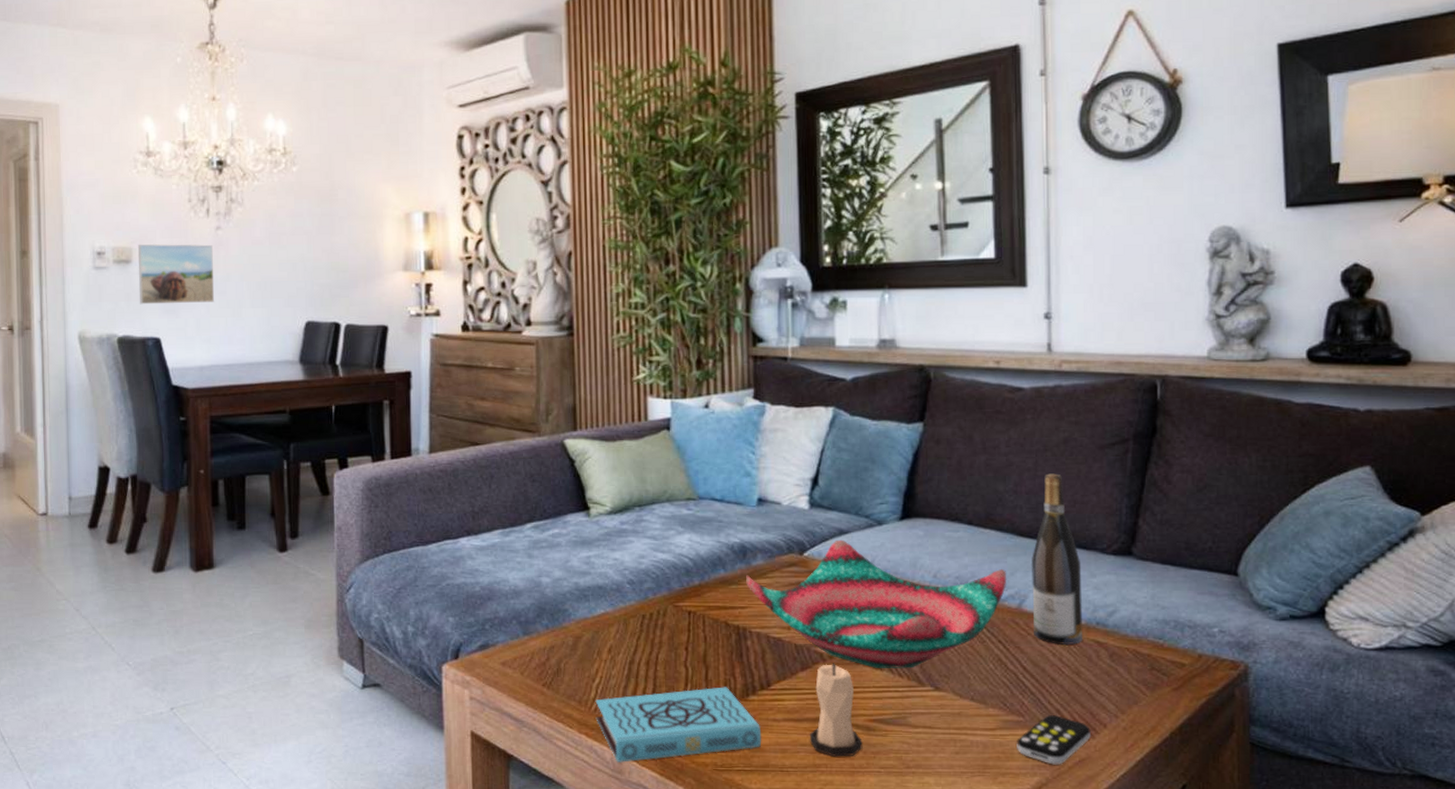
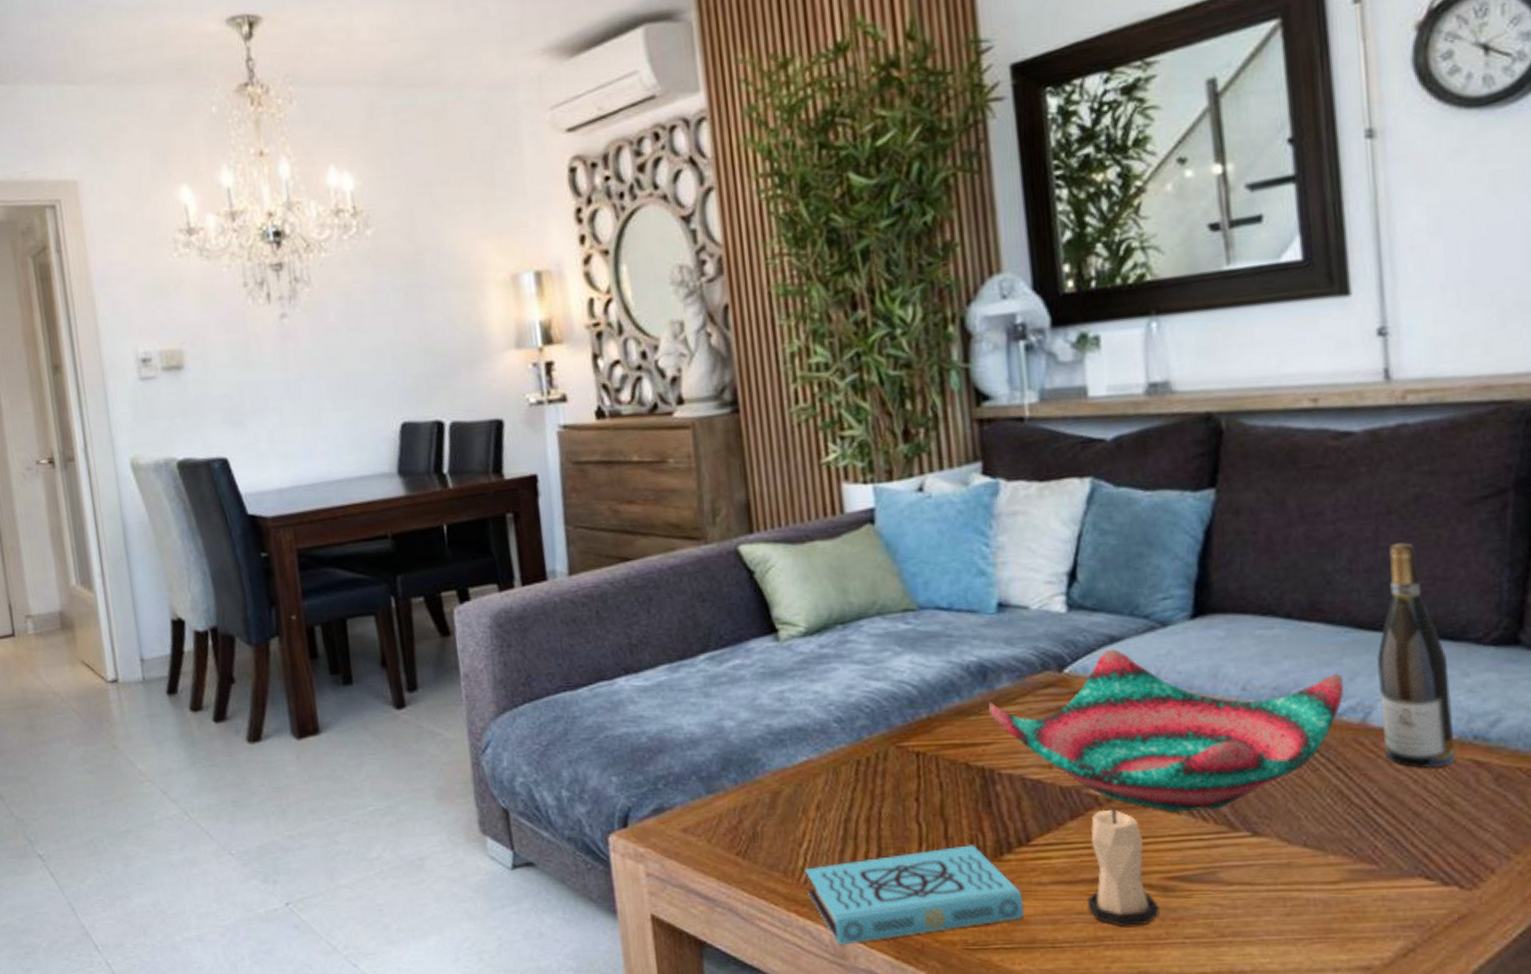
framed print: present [137,243,215,305] -> none [189,337,288,419]
remote control: present [1017,714,1091,765] -> none [1369,859,1473,925]

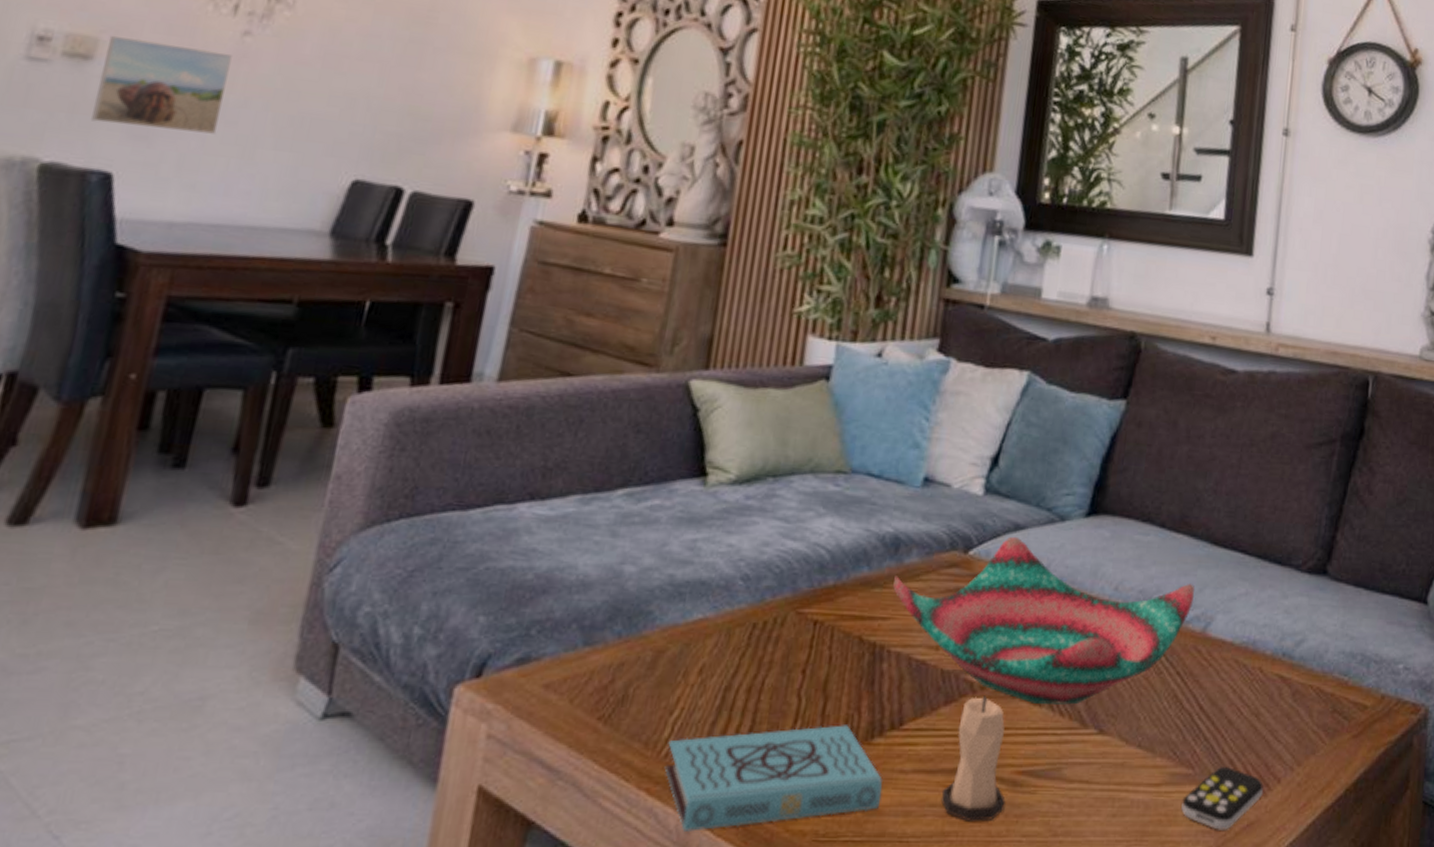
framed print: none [189,337,288,419] -> present [91,36,232,134]
remote control: none [1369,859,1473,925] -> present [1181,765,1263,830]
wine bottle: present [1377,542,1455,768] -> none [1215,472,1274,680]

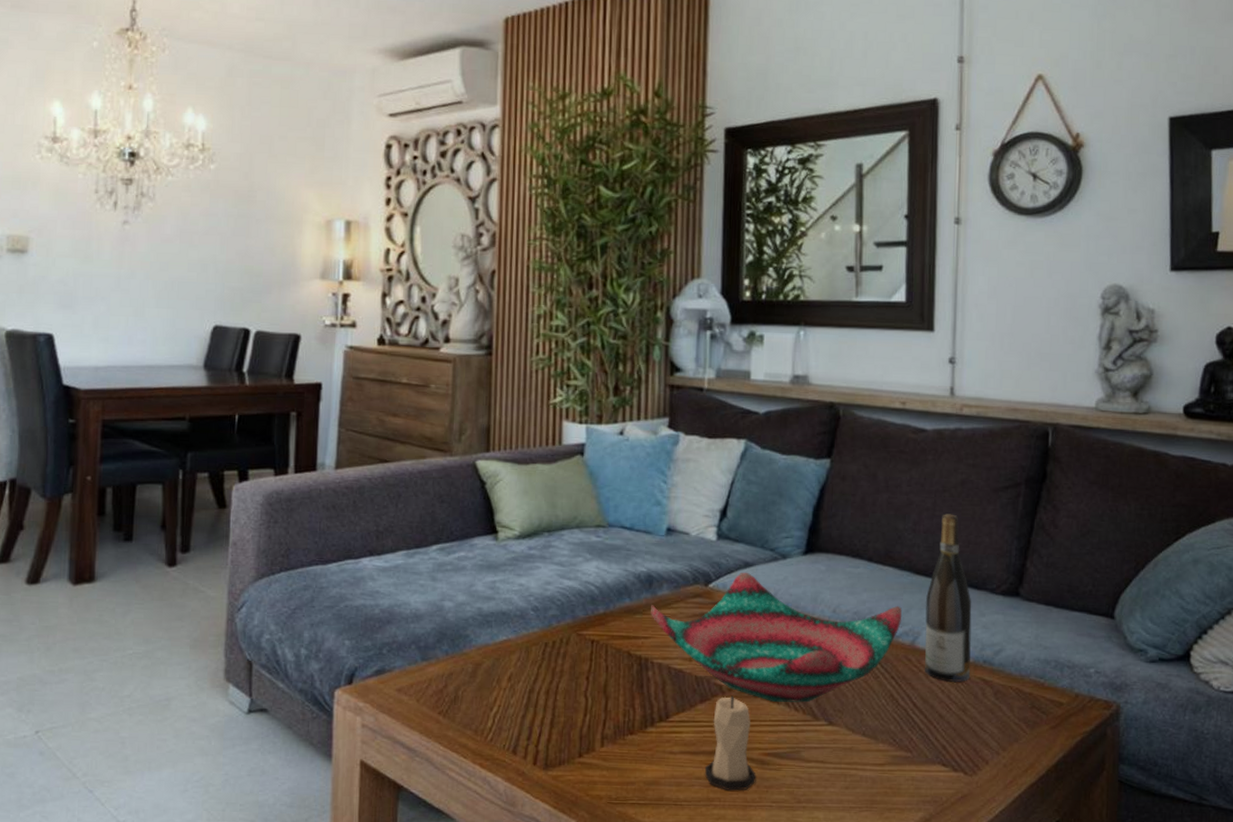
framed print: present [91,36,232,134] -> none [33,234,118,300]
book: present [664,725,883,833] -> none [491,718,658,796]
remote control: present [1181,765,1263,830] -> none [903,750,973,801]
wine bottle: none [1215,472,1274,680] -> present [925,514,972,682]

